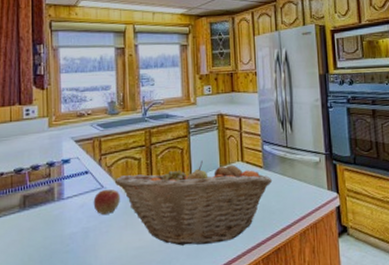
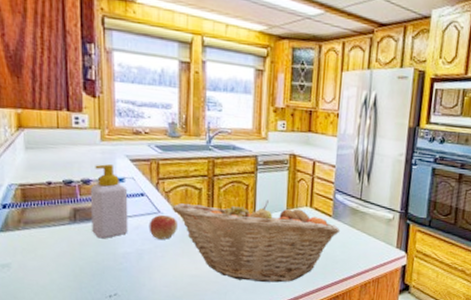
soap bottle: none [38,148,74,222] -> present [90,164,128,239]

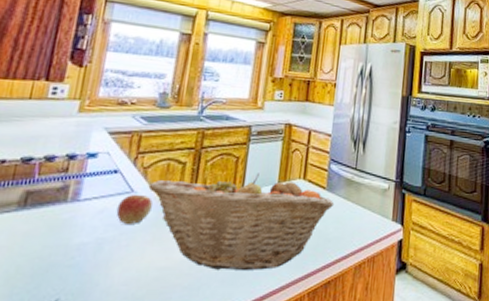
soap bottle: present [90,164,128,239] -> none [44,138,99,227]

